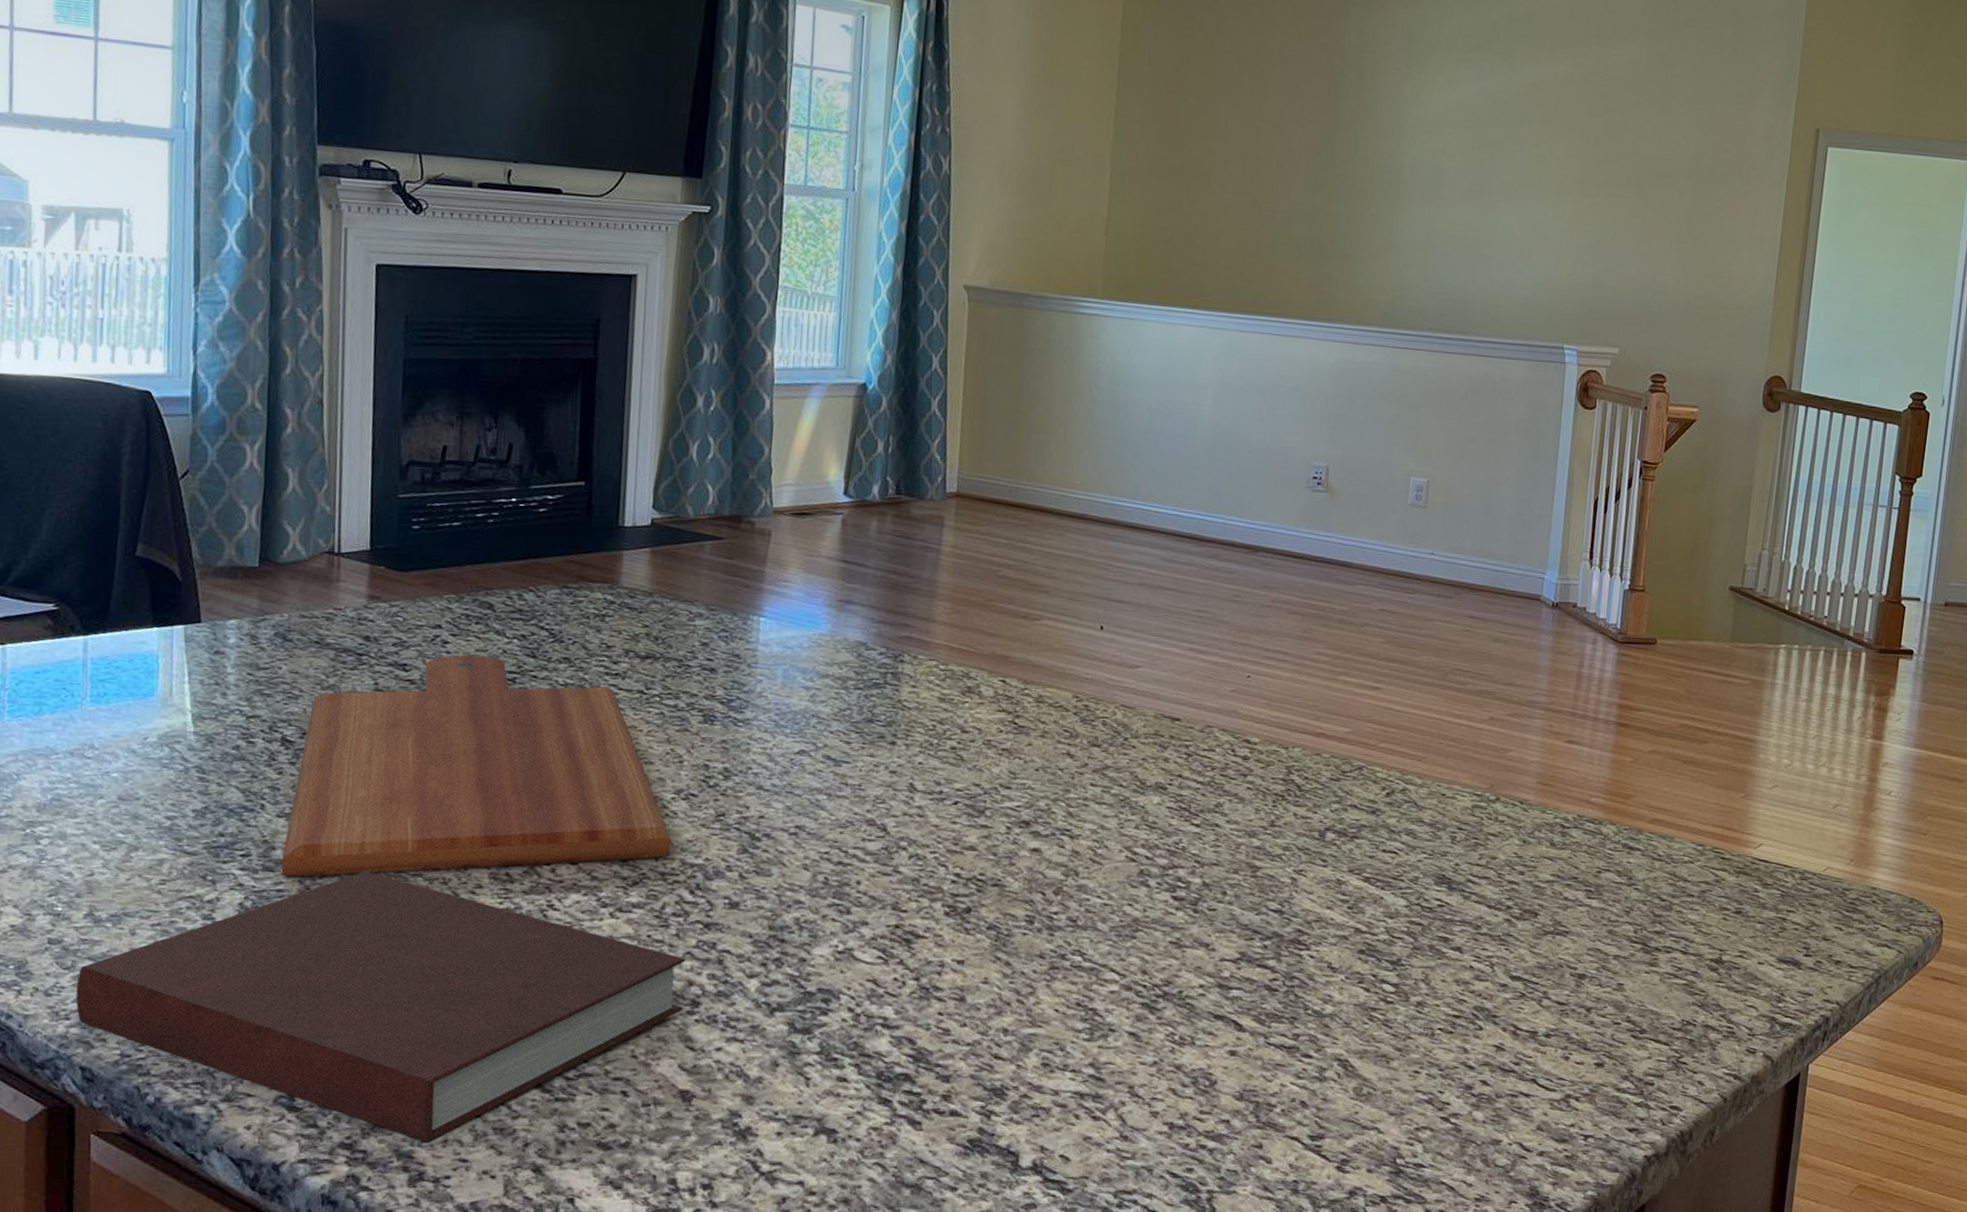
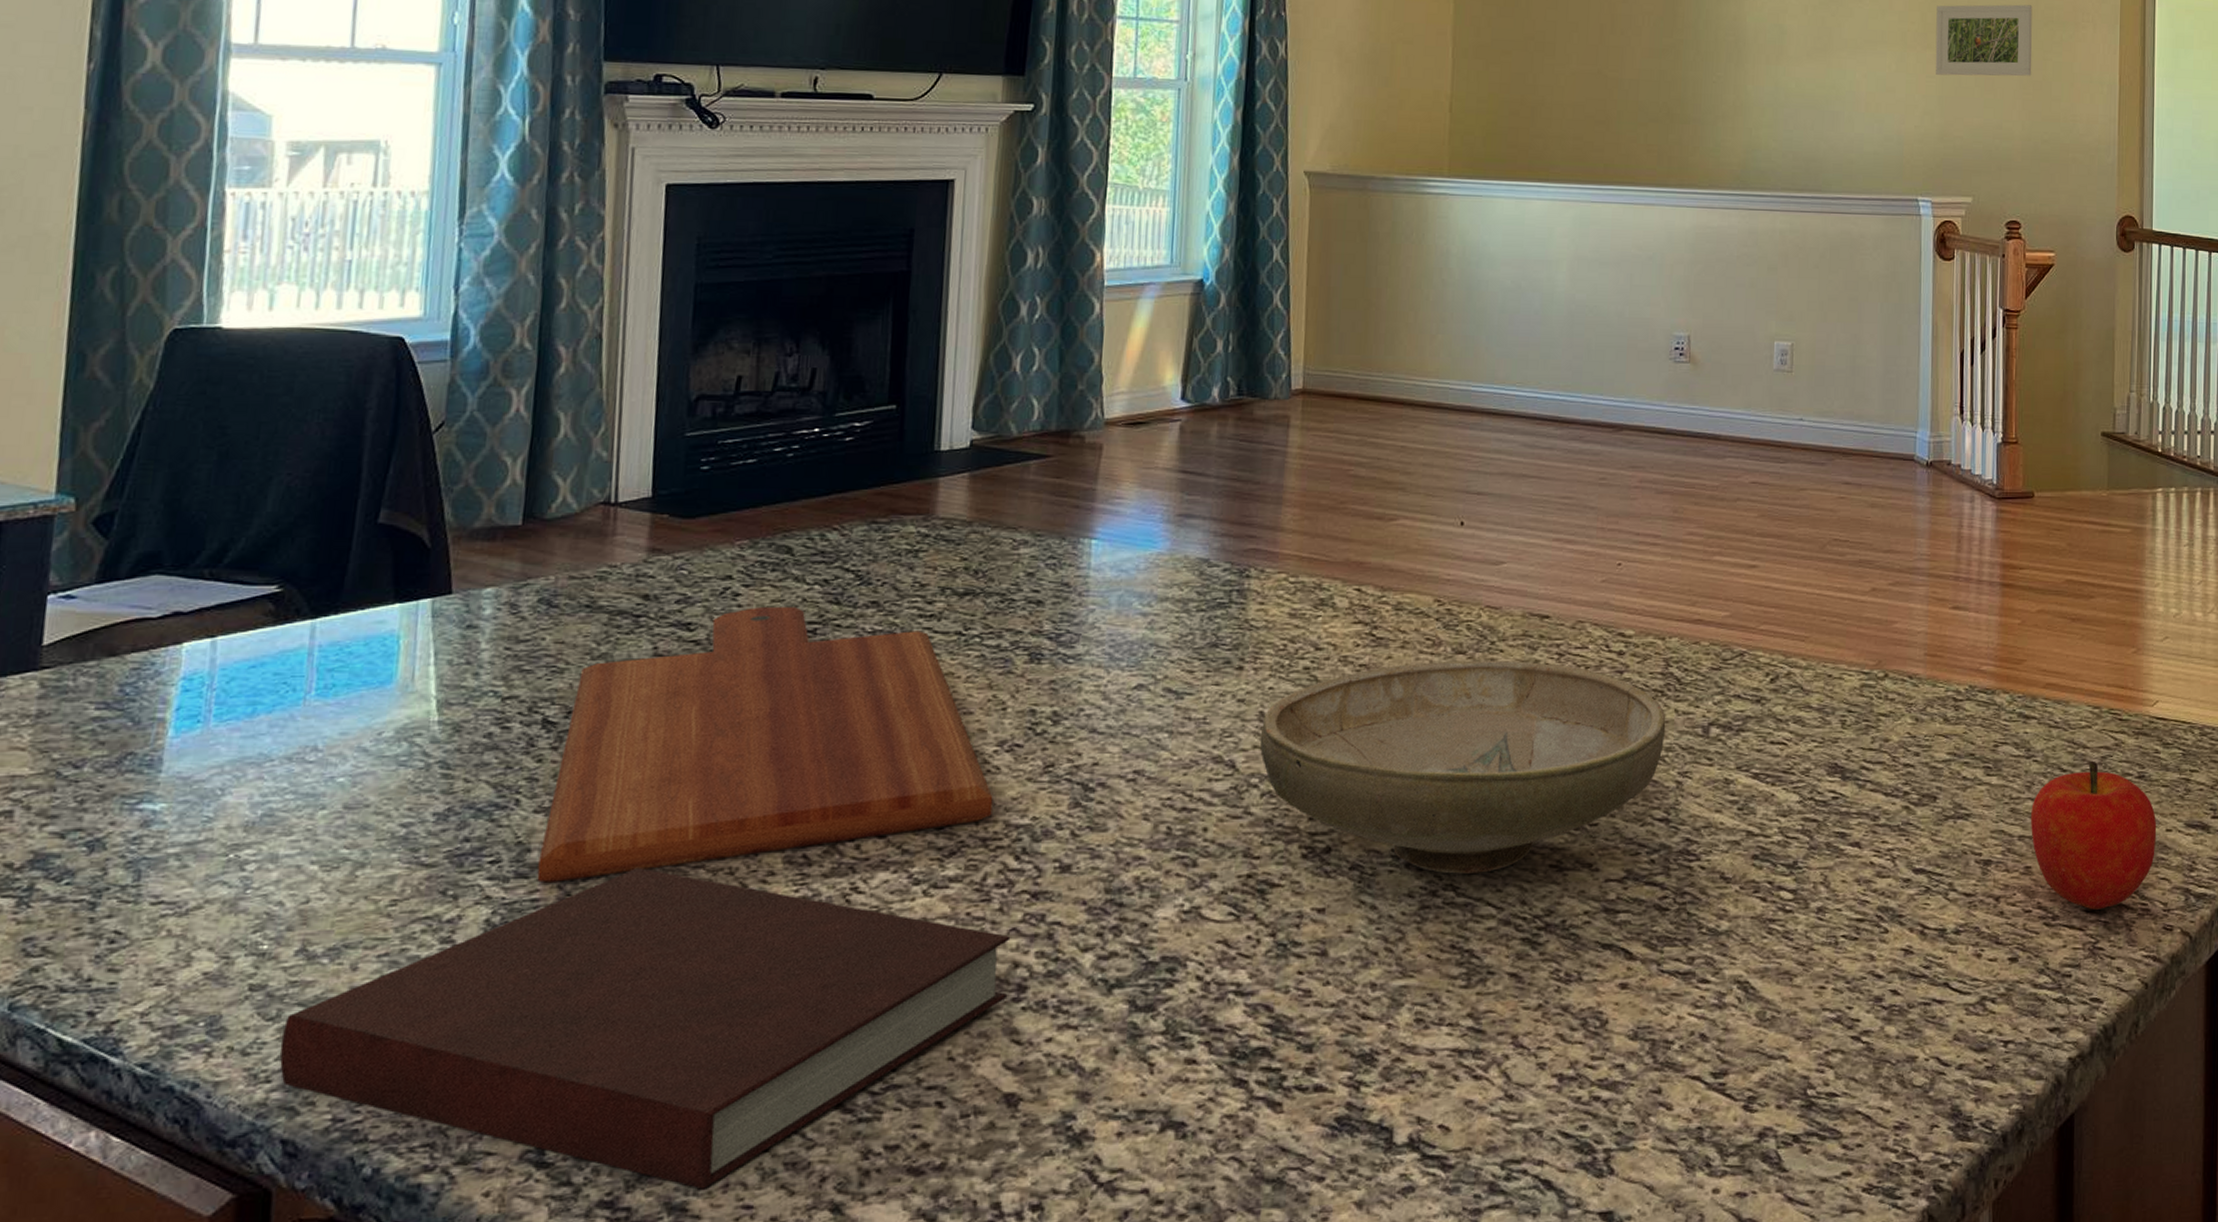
bowl: none [909,751,1286,943] -> present [1259,660,1666,874]
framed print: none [1592,152,1697,230] -> present [1935,4,2032,76]
fruit: none [1626,894,1750,1028] -> present [2030,762,2157,910]

